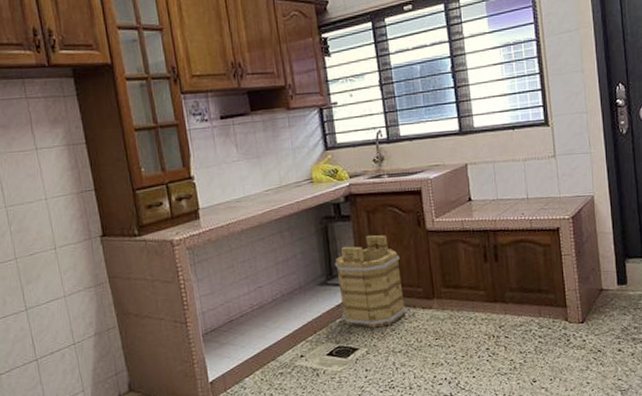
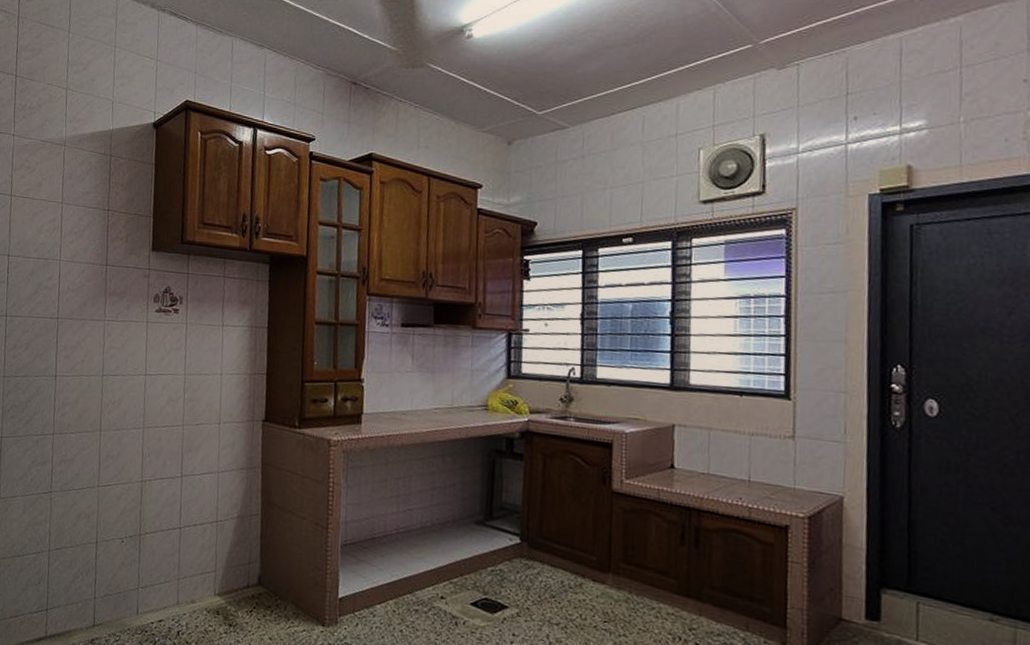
bucket: present [335,235,407,328] -> none [495,481,574,590]

